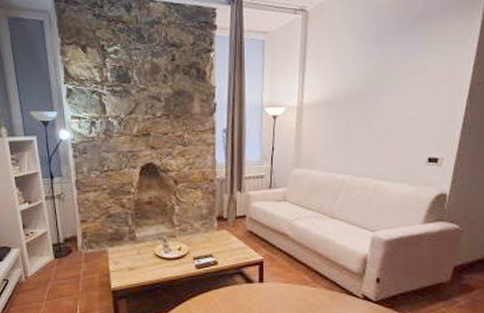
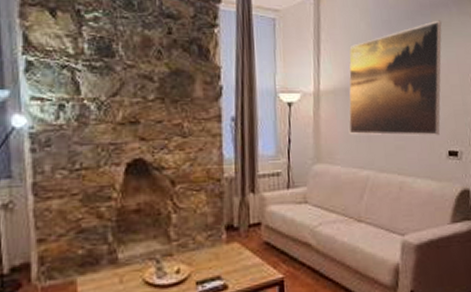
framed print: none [328,29,435,144] -> present [349,20,442,136]

